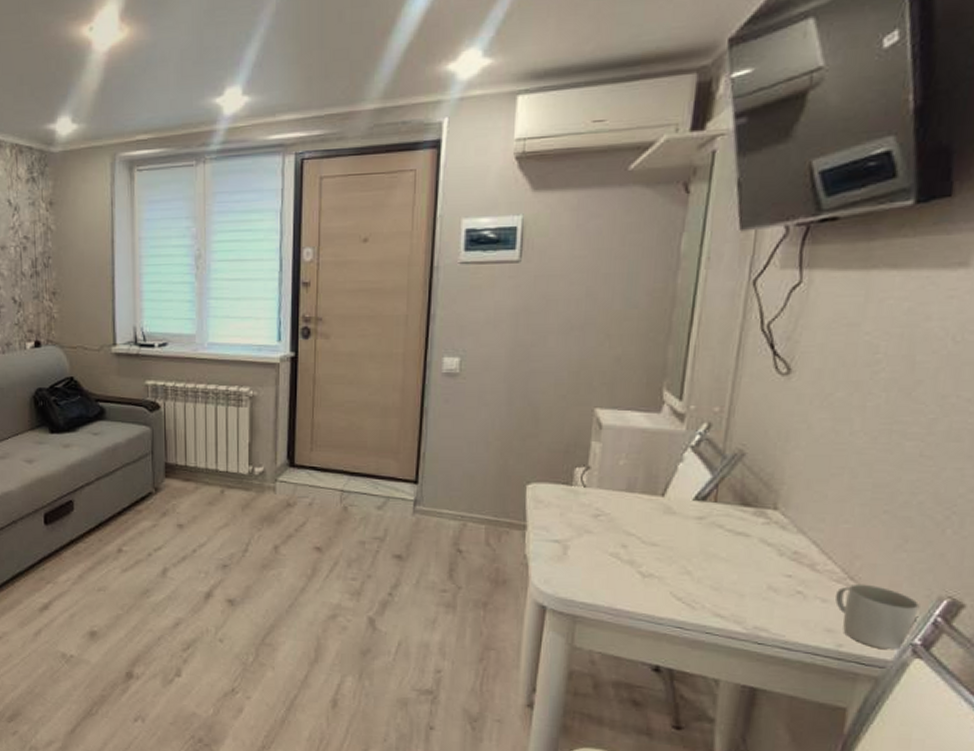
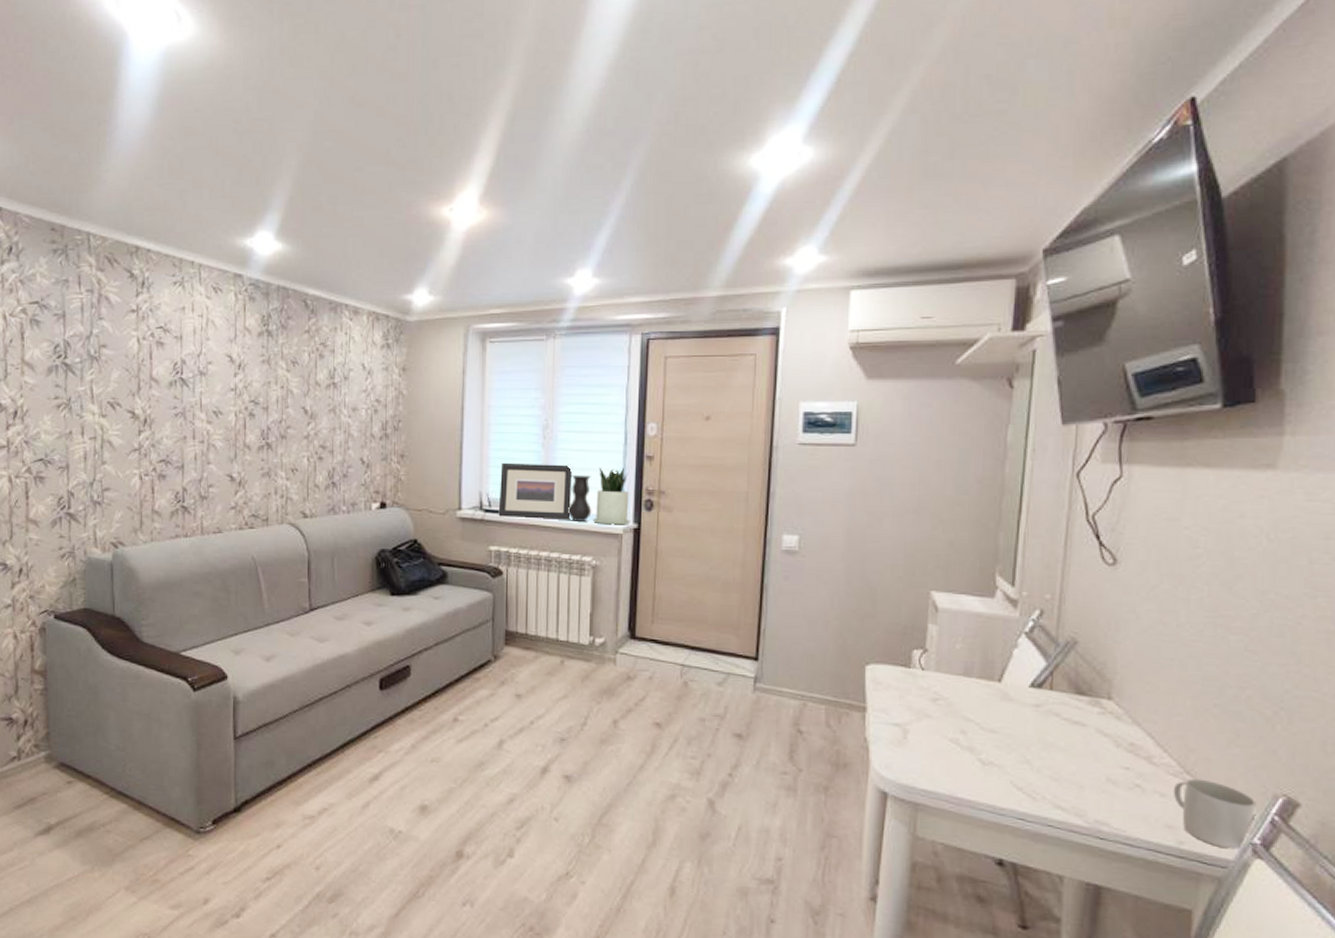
picture frame: none [153,295,228,352] -> present [498,462,573,520]
vase: none [224,304,248,352] -> present [568,474,592,522]
planter: none [248,294,288,355] -> present [592,467,631,525]

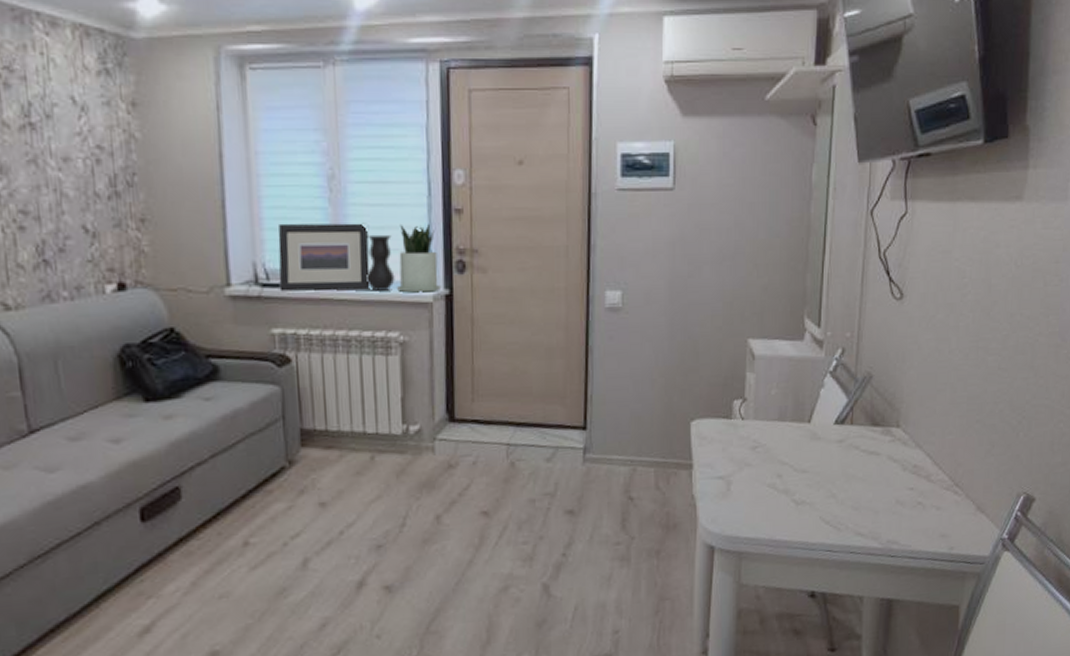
mug: present [1172,778,1255,850] -> none [945,489,1004,547]

